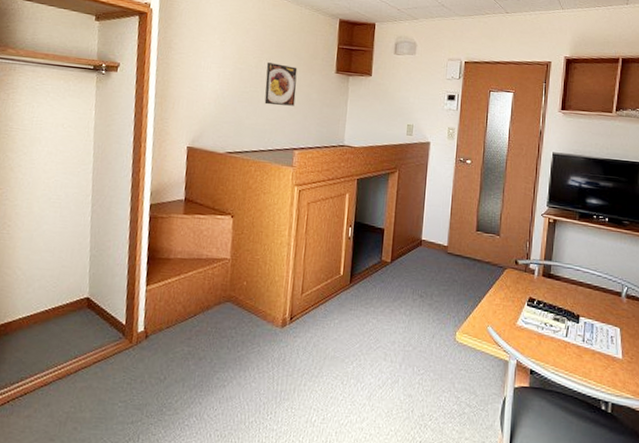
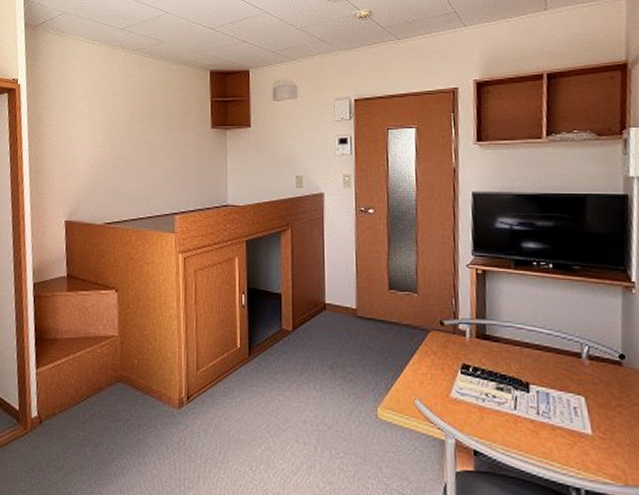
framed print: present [264,62,298,106] -> none [138,125,171,169]

